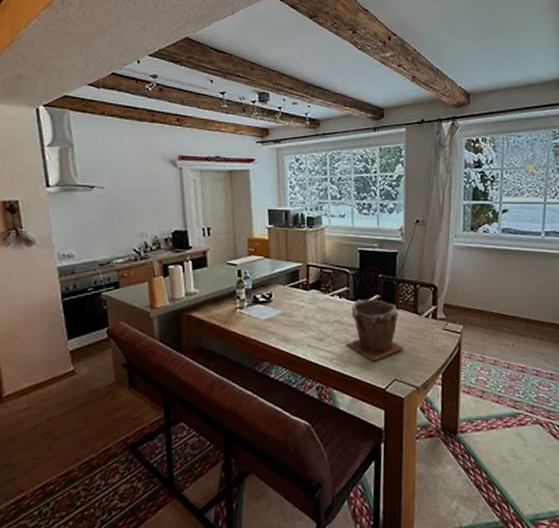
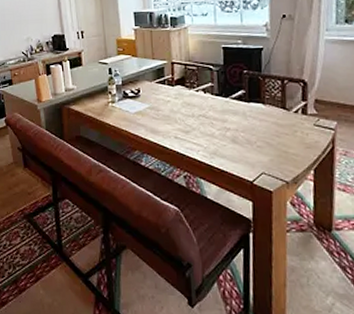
plant pot: present [347,299,405,362] -> none [213,94,273,155]

